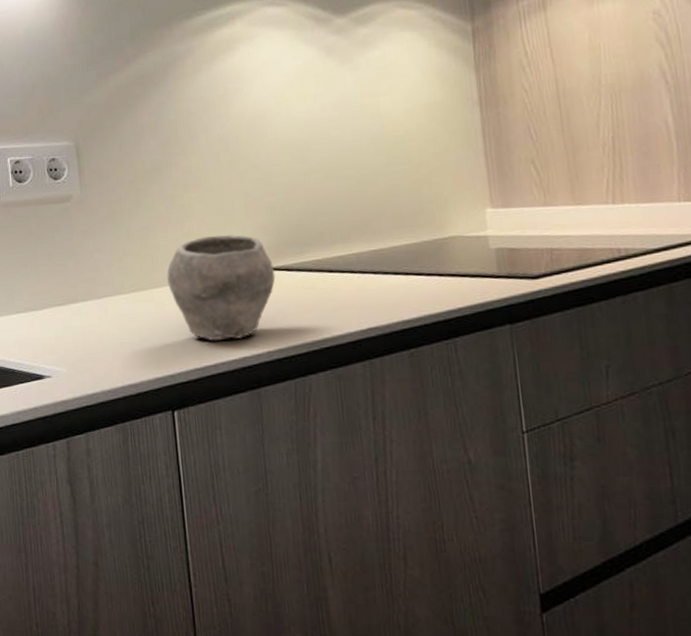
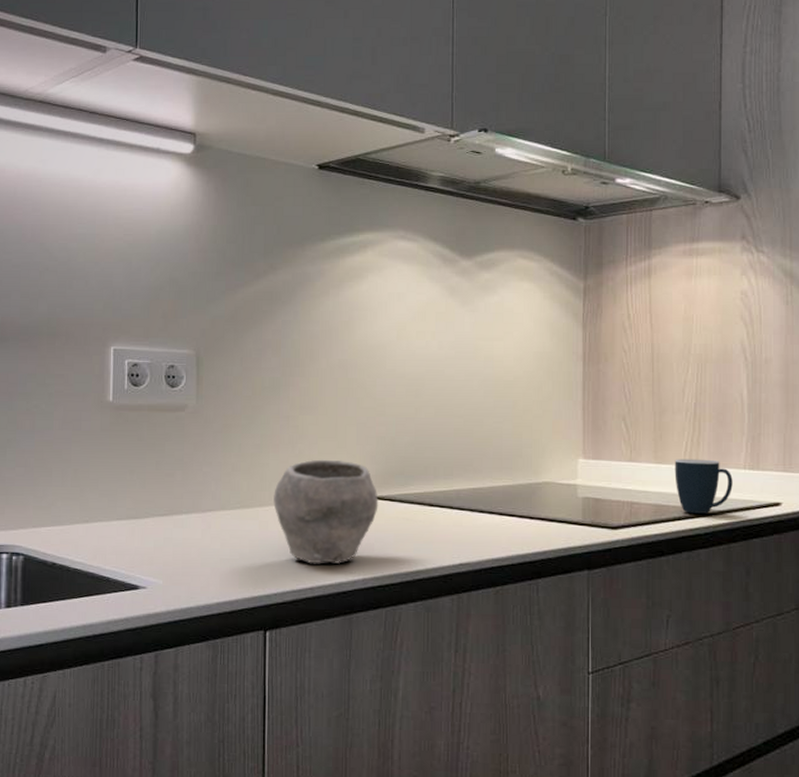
mug: none [596,195,667,255] -> present [674,459,733,514]

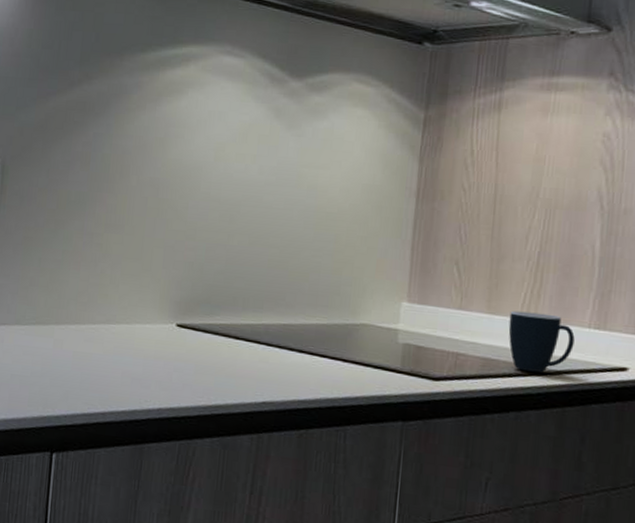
bowl: present [273,459,379,564] -> none [70,280,181,391]

